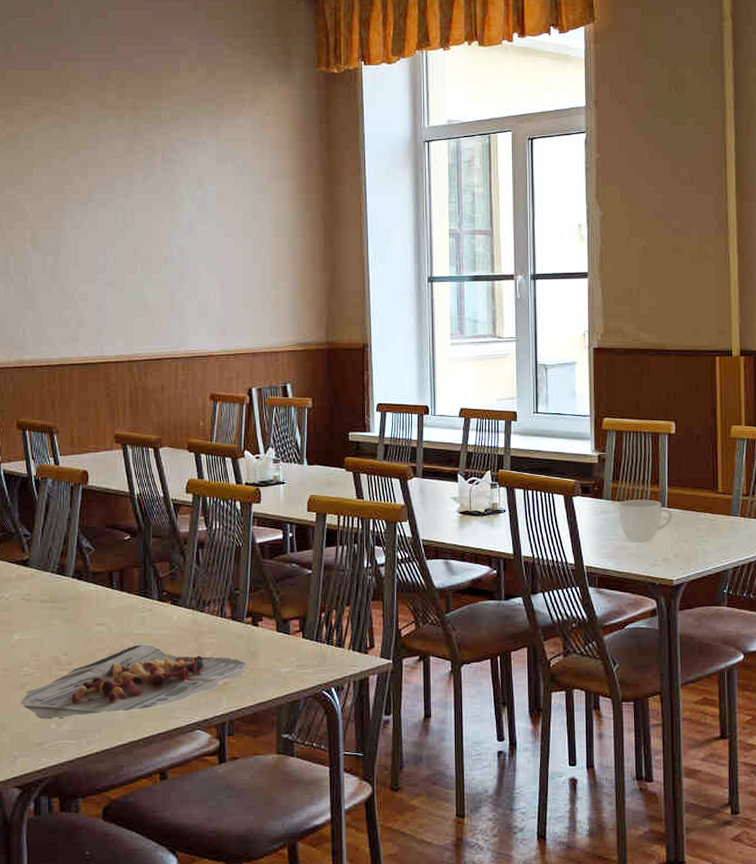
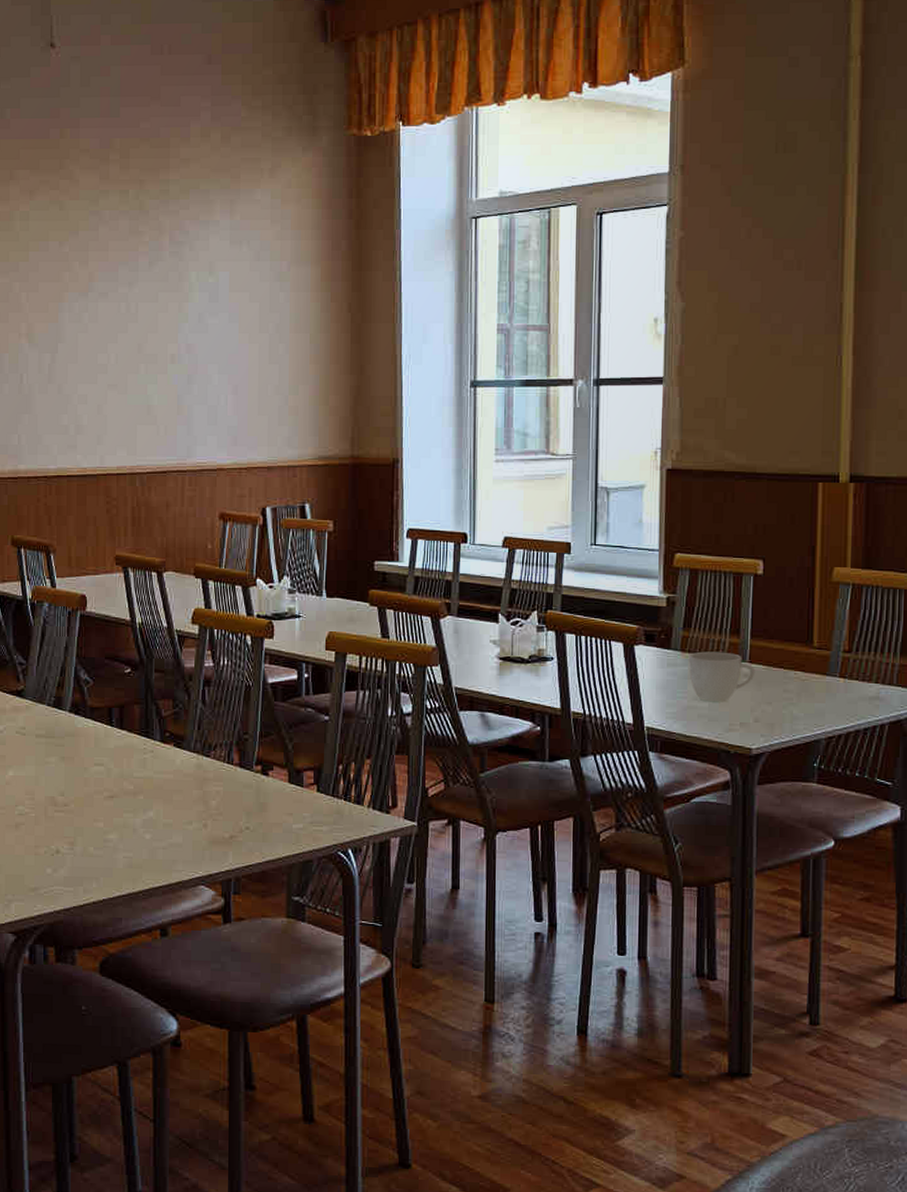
food tray: present [20,643,248,719] -> none [15,788,256,863]

